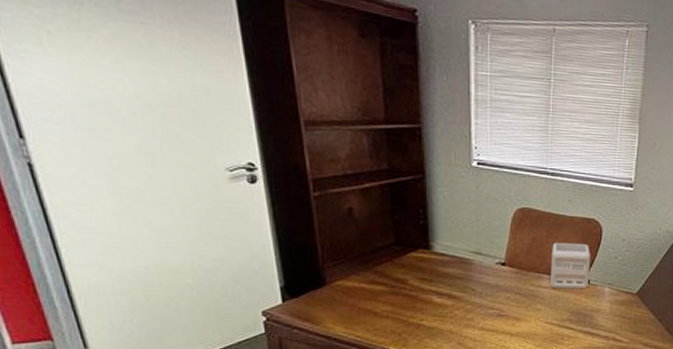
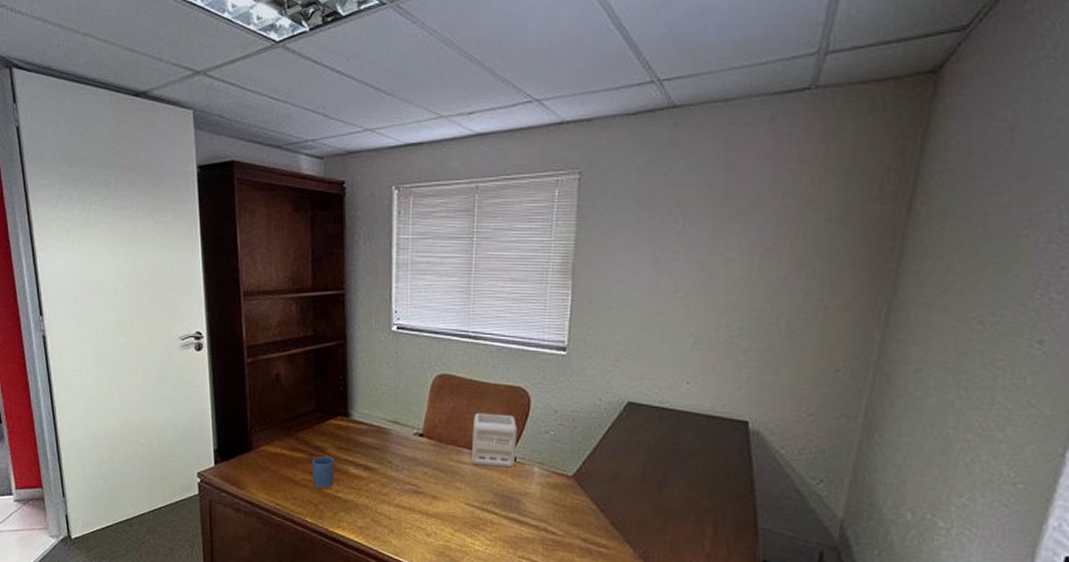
mug: none [393,287,418,318] -> present [312,455,335,489]

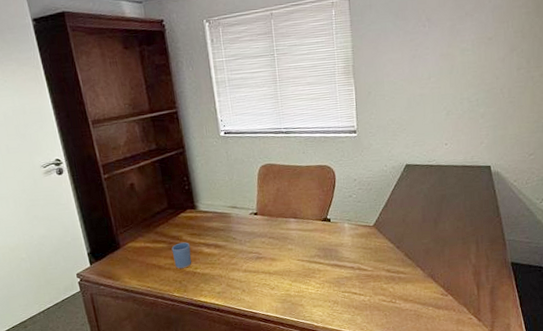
desk organizer: present [472,412,518,468] -> none [294,188,330,230]

